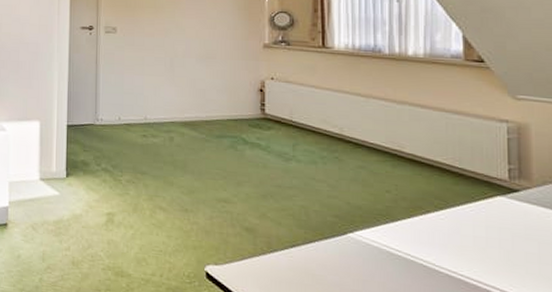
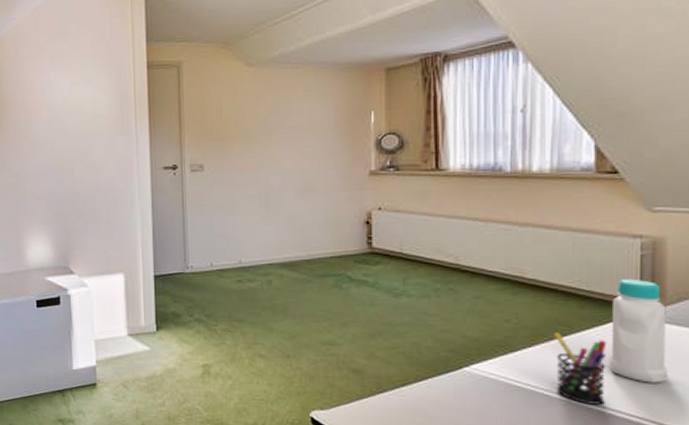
pen holder: none [430,205,480,280] -> present [553,332,607,405]
bottle: none [482,159,538,262] -> present [609,278,669,383]

